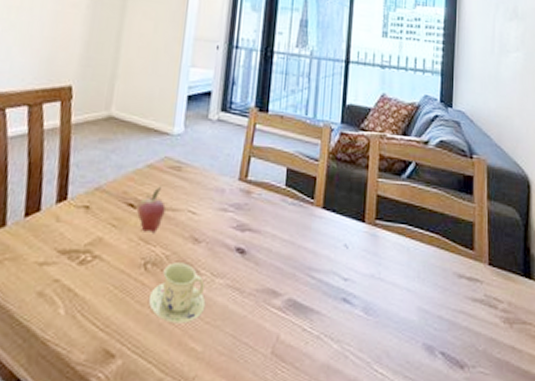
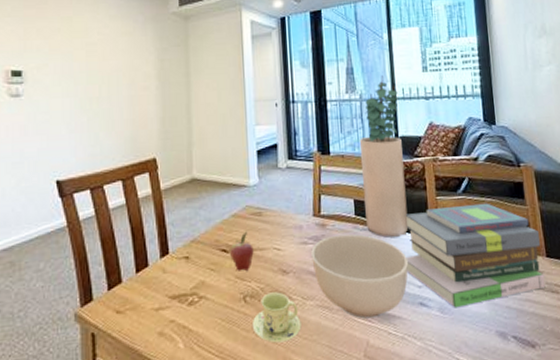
bowl: none [229,205,338,309] -> present [311,234,409,319]
vase: none [296,34,352,218] -> present [359,76,409,238]
books: none [334,191,485,310] -> present [405,203,546,308]

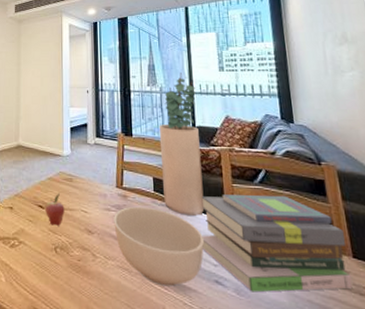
cup and saucer: present [252,292,302,343] -> none [60,248,103,293]

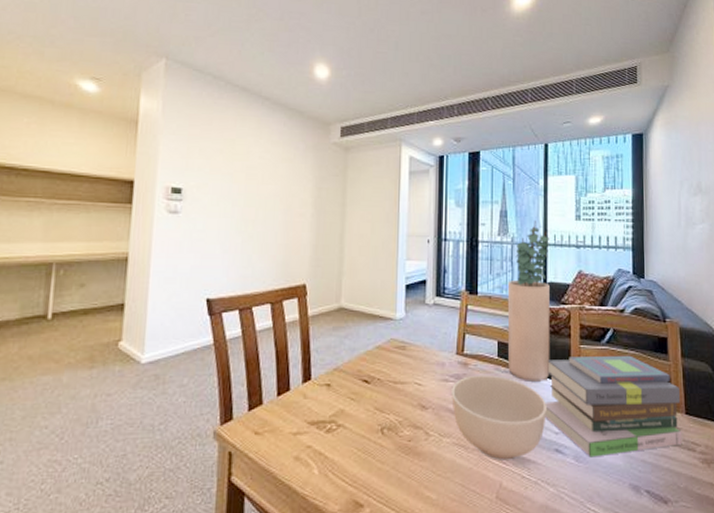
fruit: present [45,193,65,226] -> none [371,364,395,403]

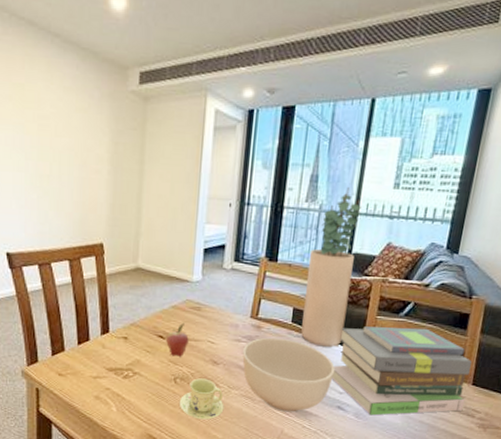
fruit: none [371,364,395,403] -> present [166,322,189,357]
cup and saucer: none [387,426,436,477] -> present [179,378,224,420]

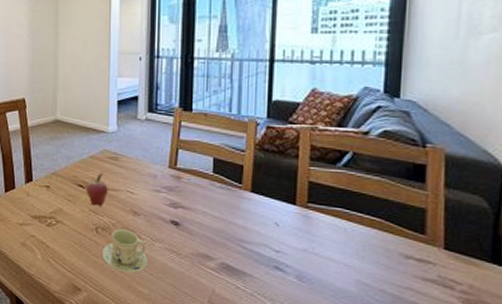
bowl: present [242,337,336,412] -> none [164,188,268,270]
vase: present [301,187,361,347] -> none [224,35,277,200]
books: present [332,326,473,416] -> none [264,178,440,281]

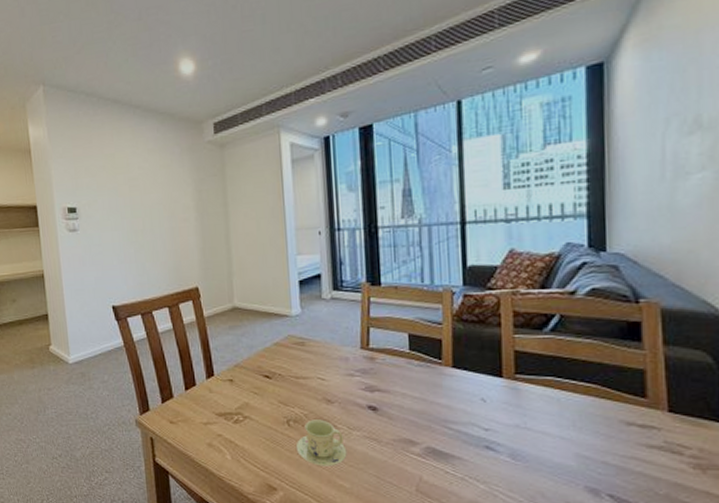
fruit: present [86,172,108,206] -> none [273,359,297,397]

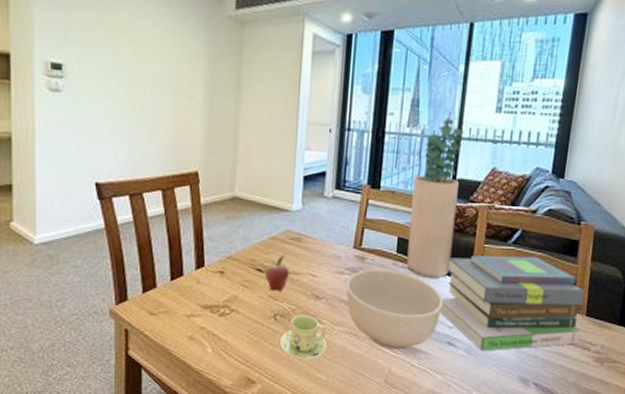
fruit: none [273,359,297,397] -> present [265,254,289,291]
bowl: none [358,369,474,455] -> present [346,269,444,350]
vase: none [416,196,475,375] -> present [407,112,464,278]
books: none [470,344,663,456] -> present [440,255,585,351]

